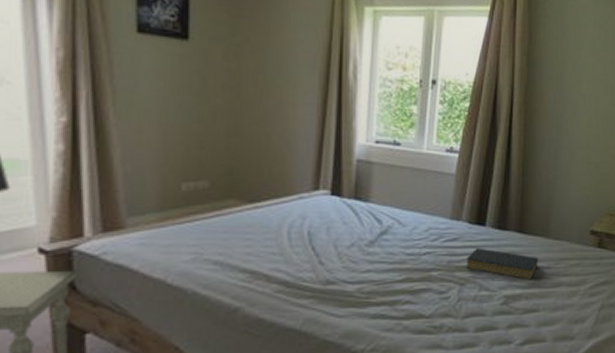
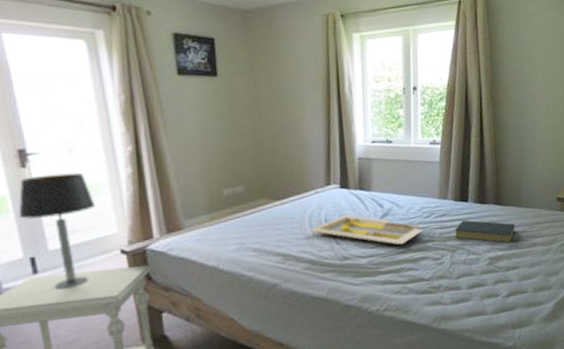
serving tray: none [287,229,429,272] -> present [309,215,424,246]

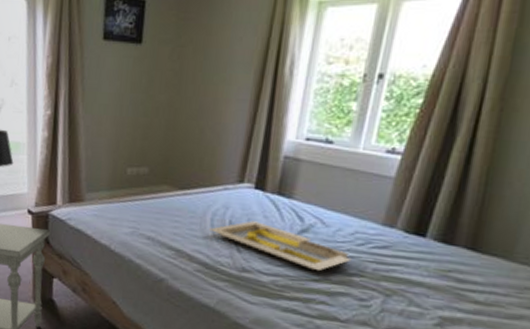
hardback book: present [454,220,515,243] -> none [393,259,493,306]

